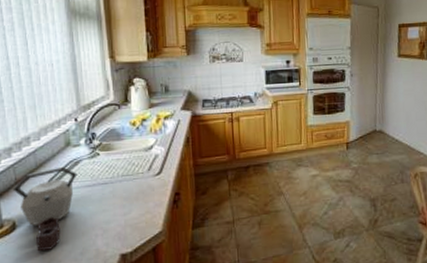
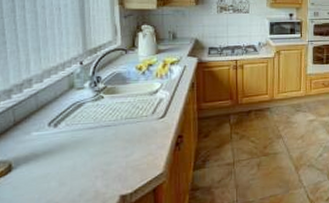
kettle: present [12,166,77,252] -> none [10,109,80,194]

